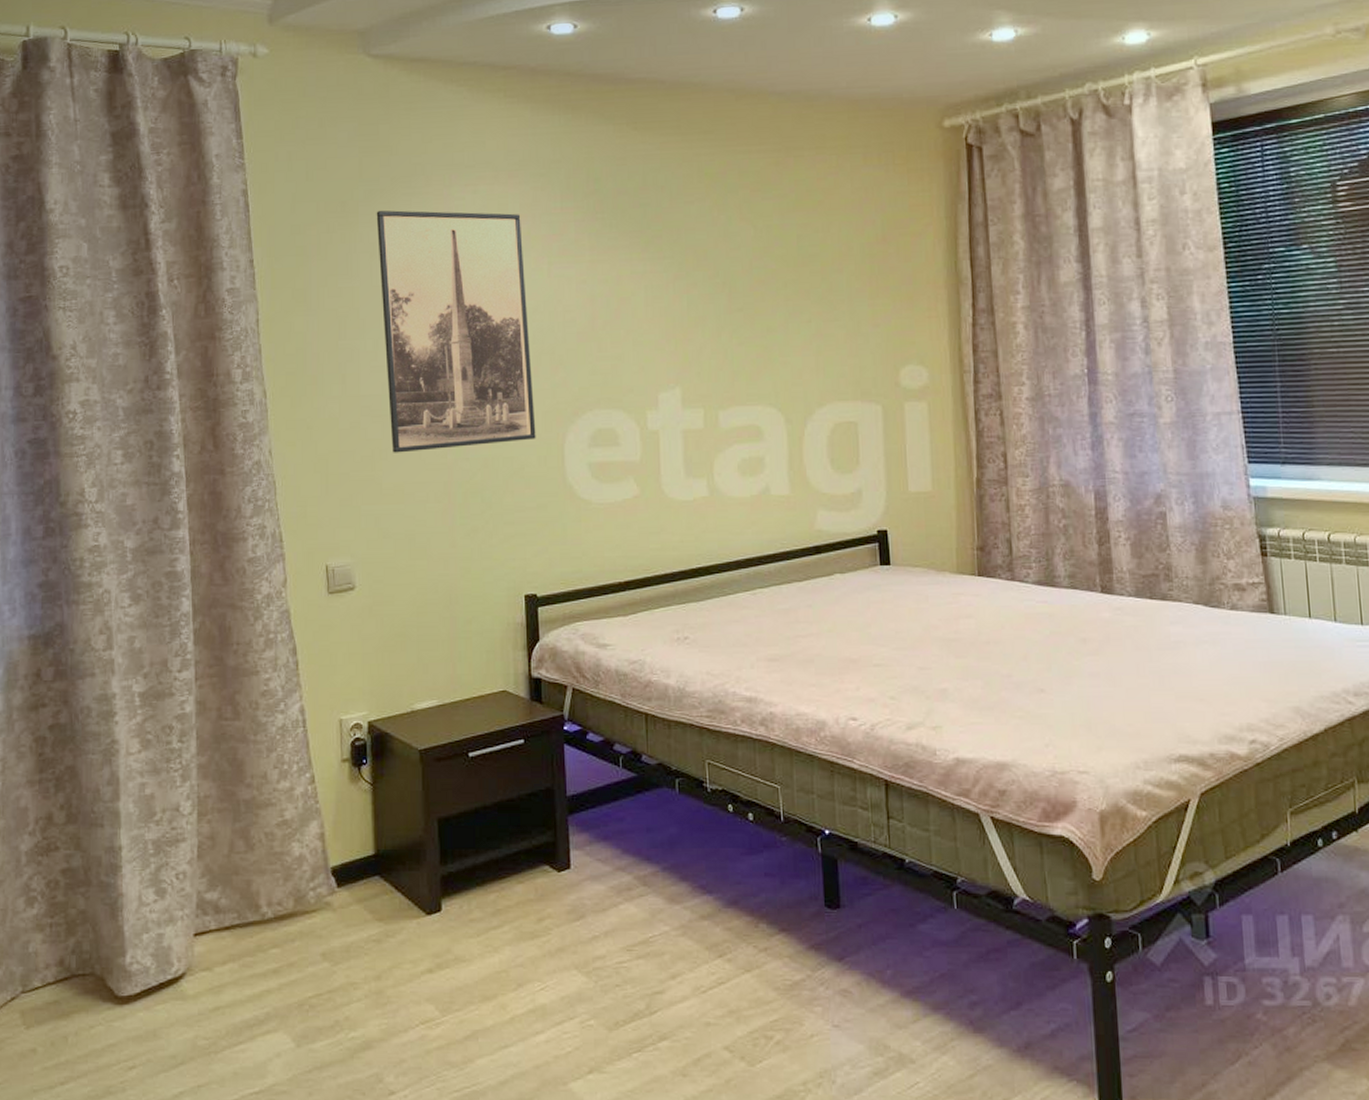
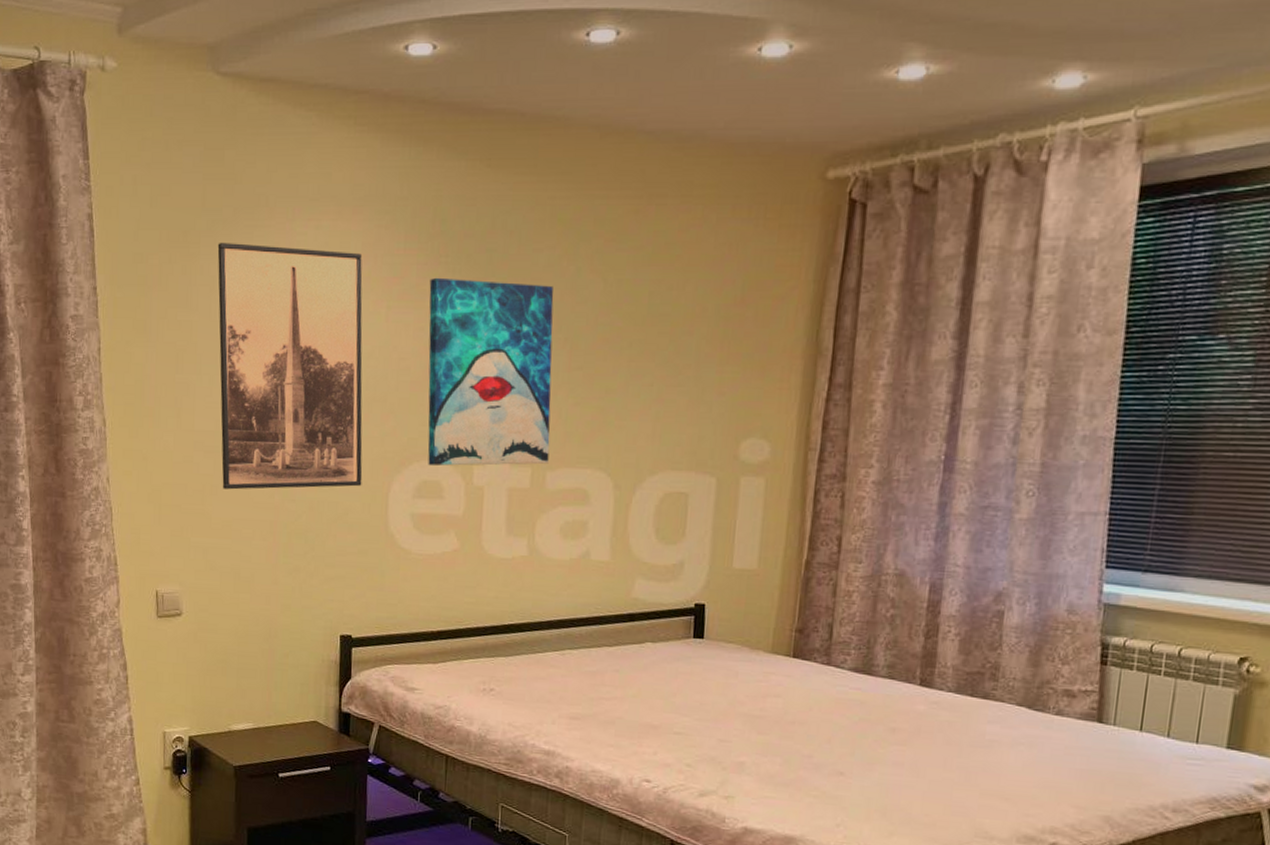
wall art: none [588,232,720,413] -> present [427,277,554,466]

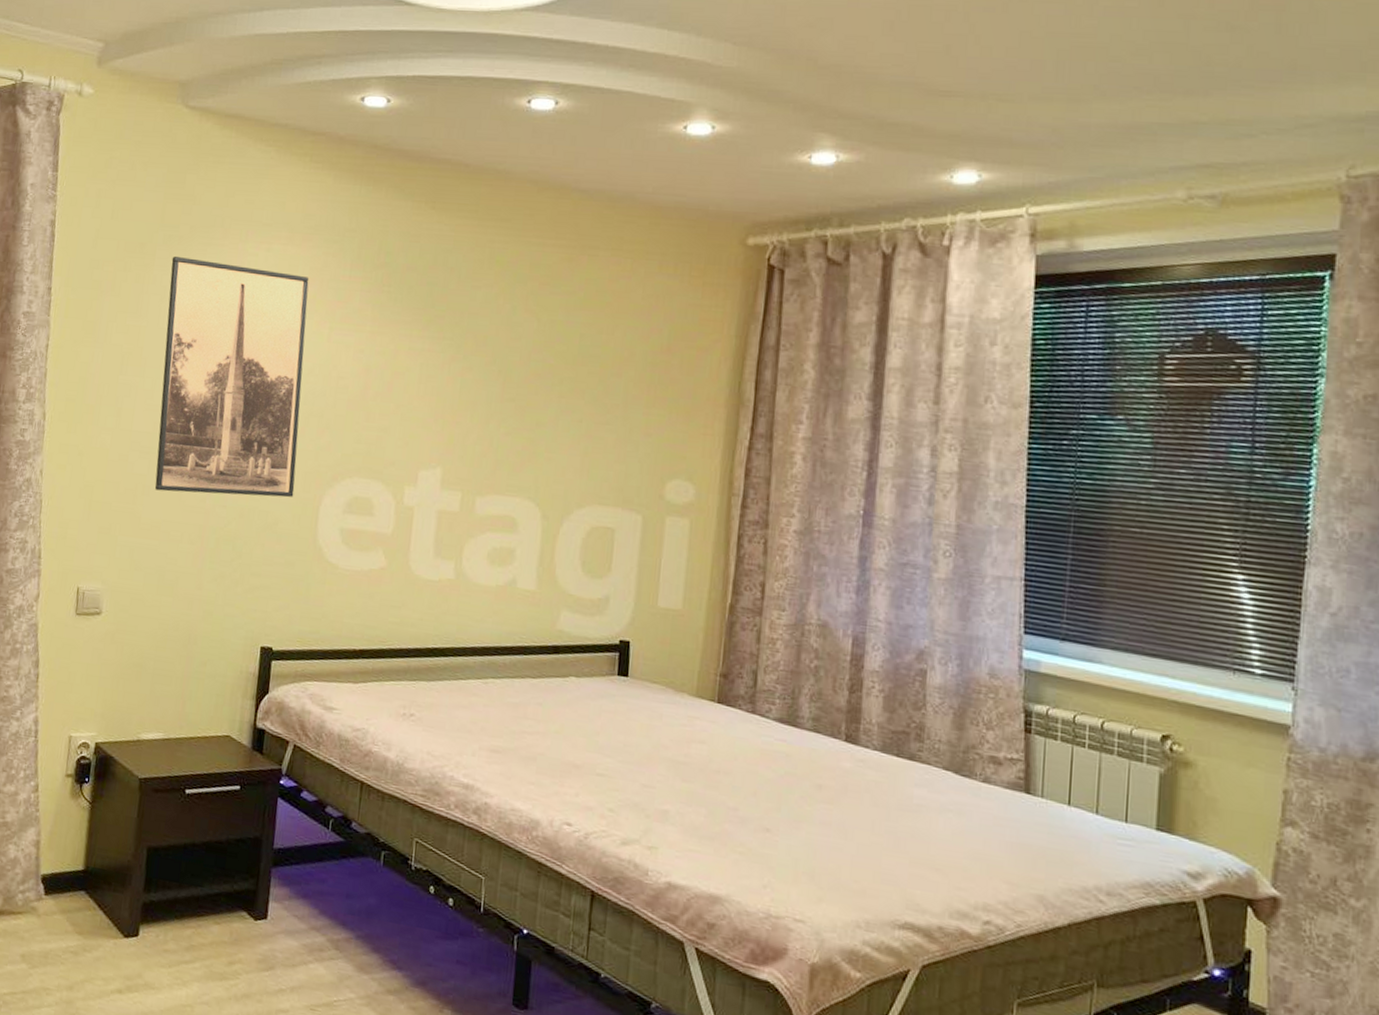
wall art: present [427,277,554,466] -> none [360,304,490,490]

